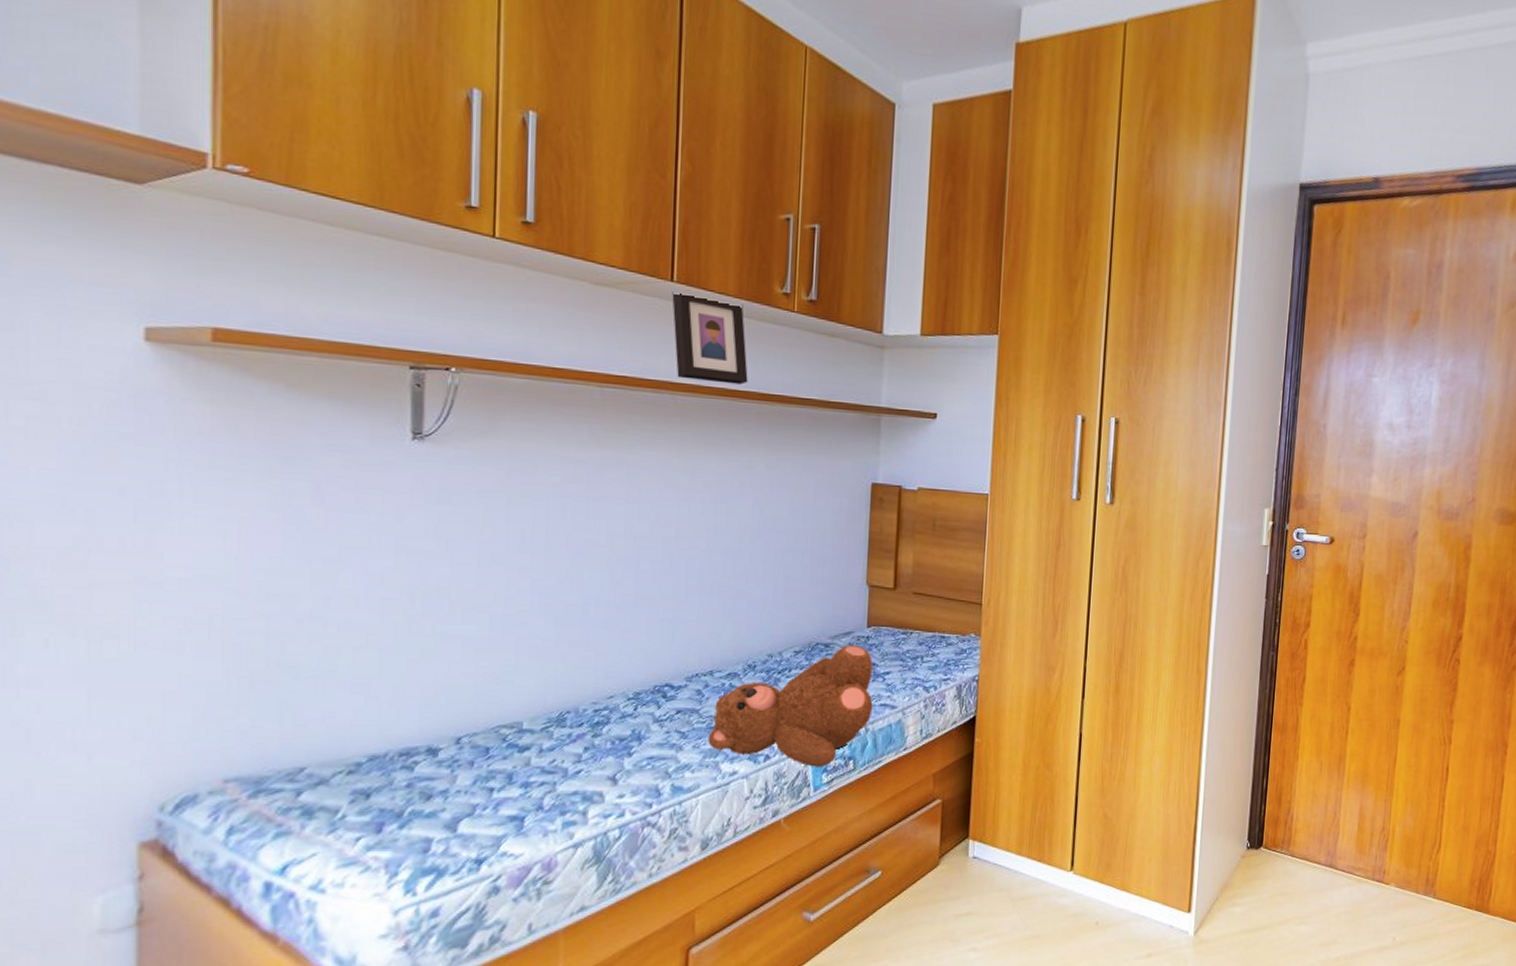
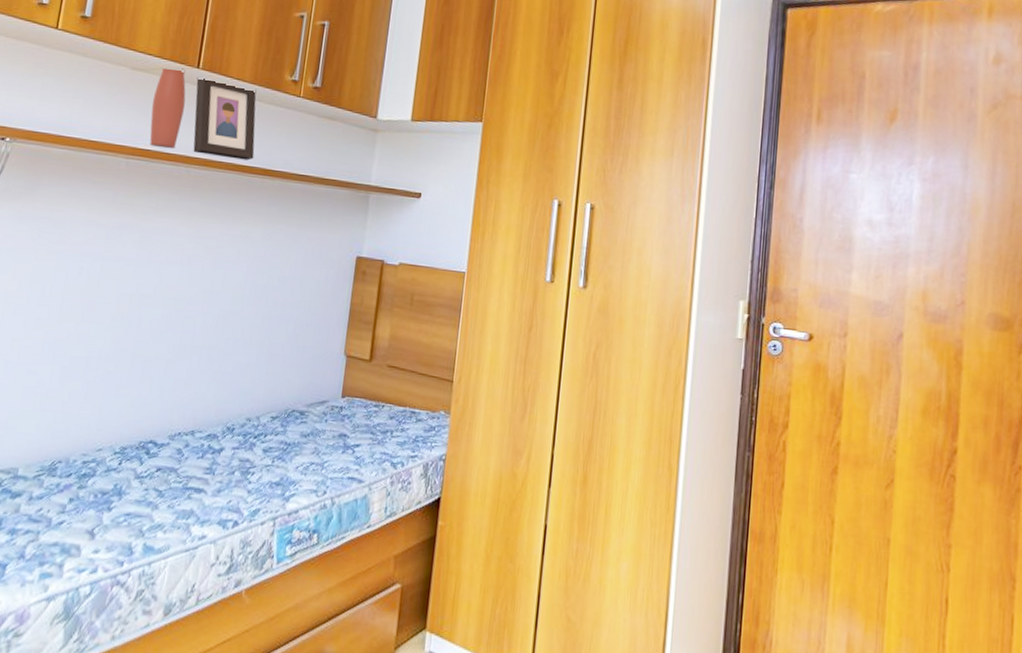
vase: none [622,282,661,375] -> present [149,68,186,149]
teddy bear: present [708,644,874,769] -> none [182,413,344,540]

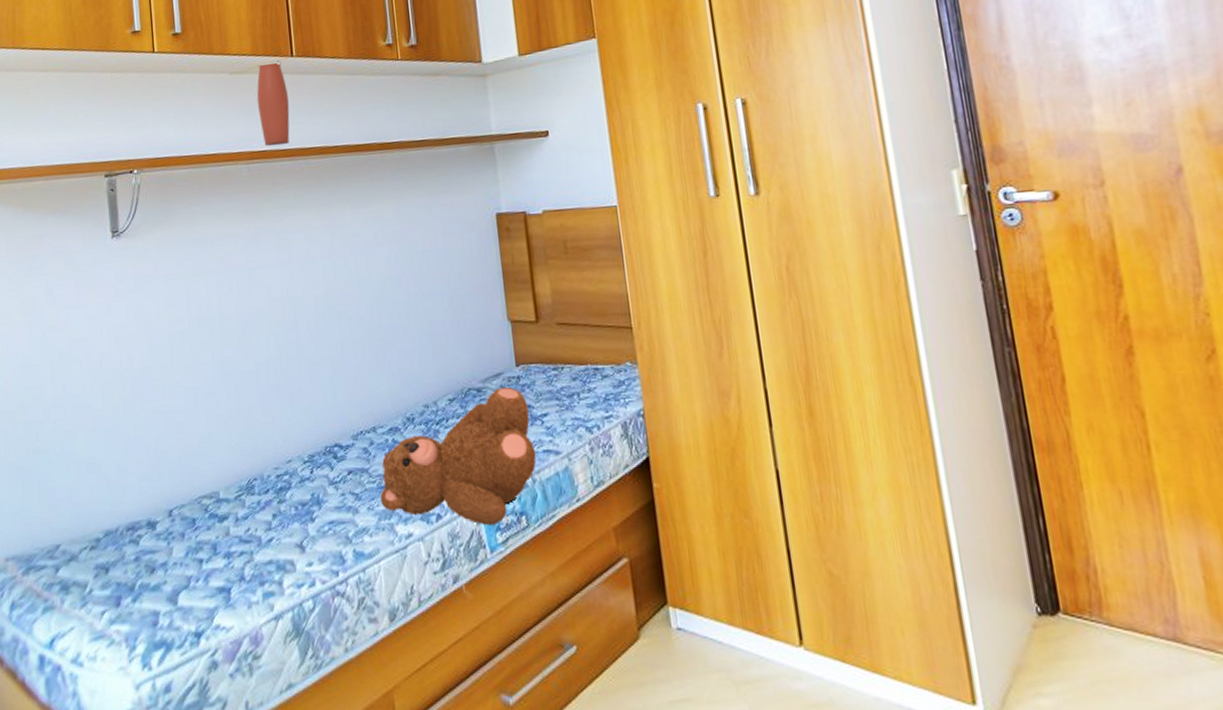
teddy bear: none [182,413,344,540] -> present [380,386,537,527]
picture frame: present [193,77,257,161] -> none [293,63,368,143]

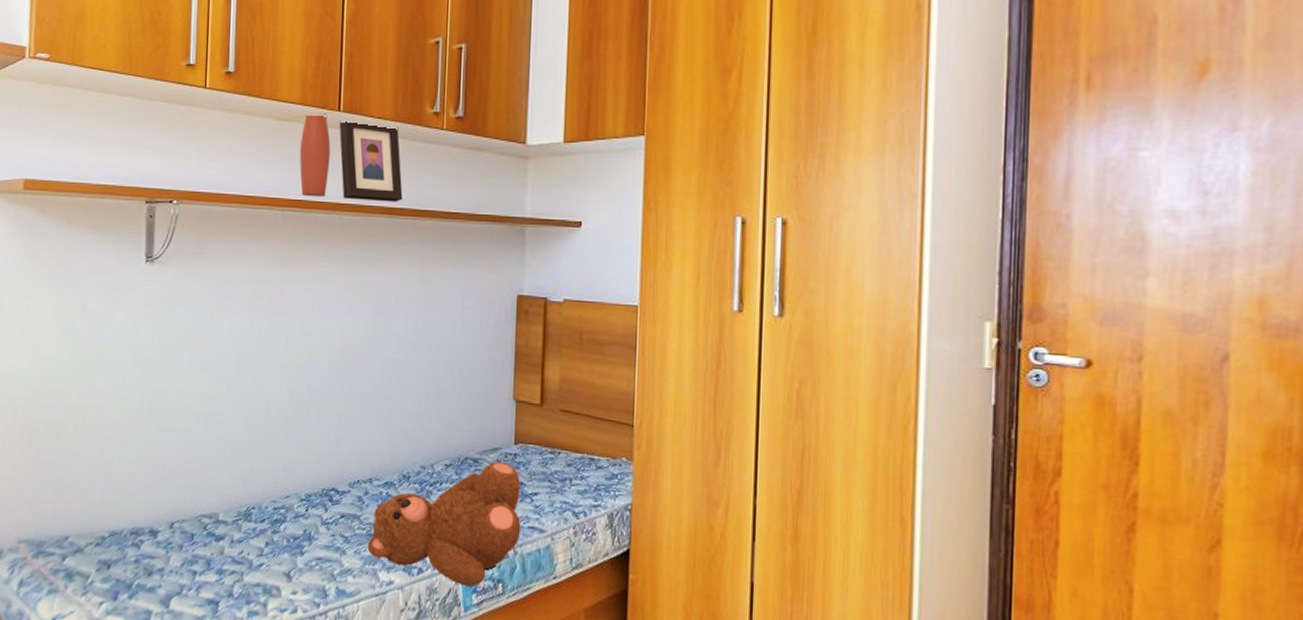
picture frame: none [293,63,368,143] -> present [339,120,403,202]

